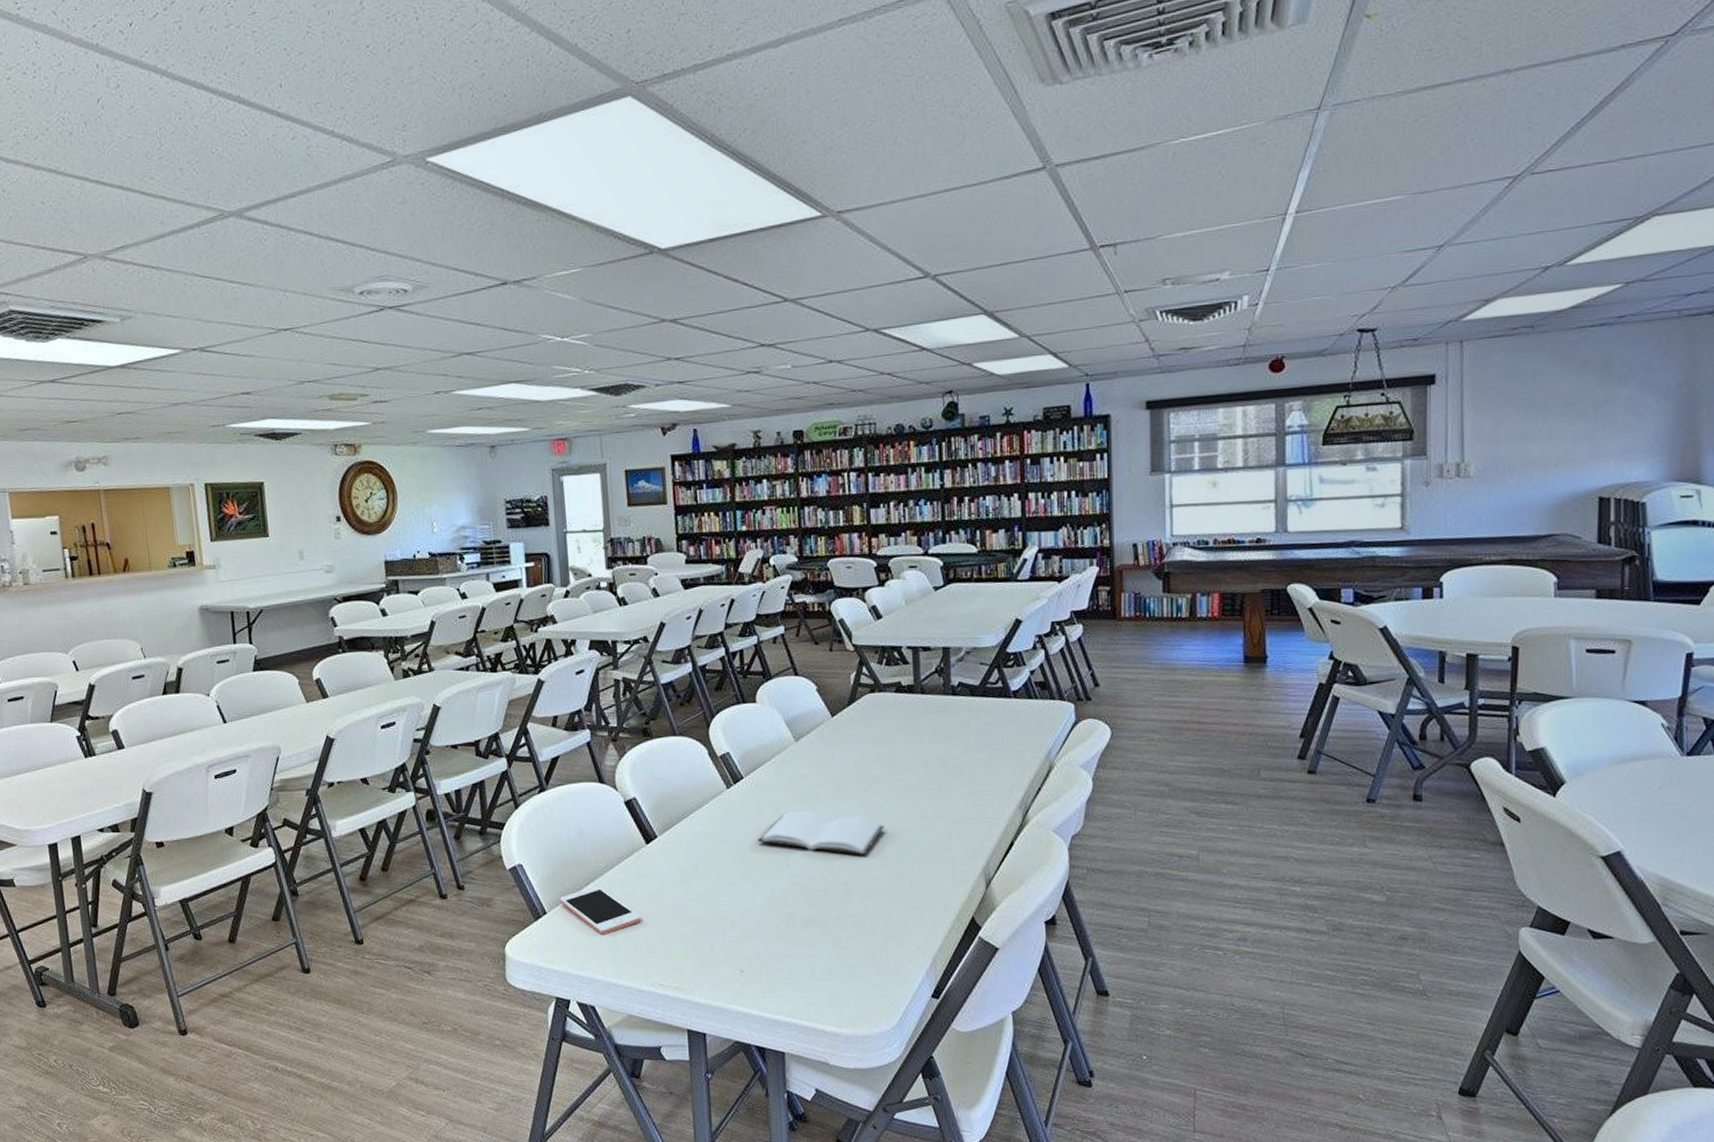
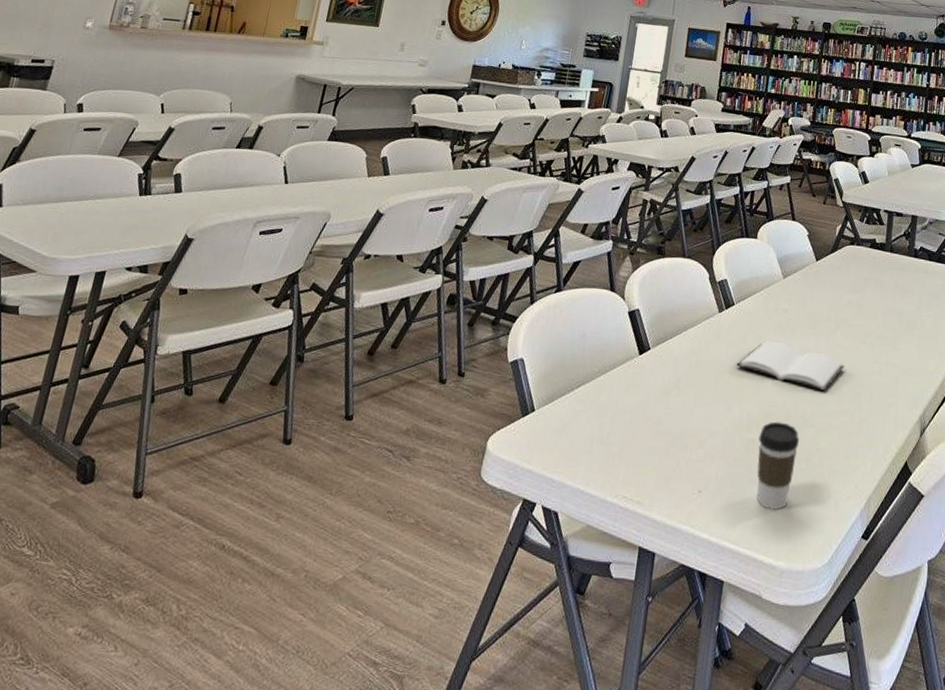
cell phone: present [559,886,641,935] -> none [549,389,620,439]
coffee cup: none [797,893,844,980] -> present [756,421,799,510]

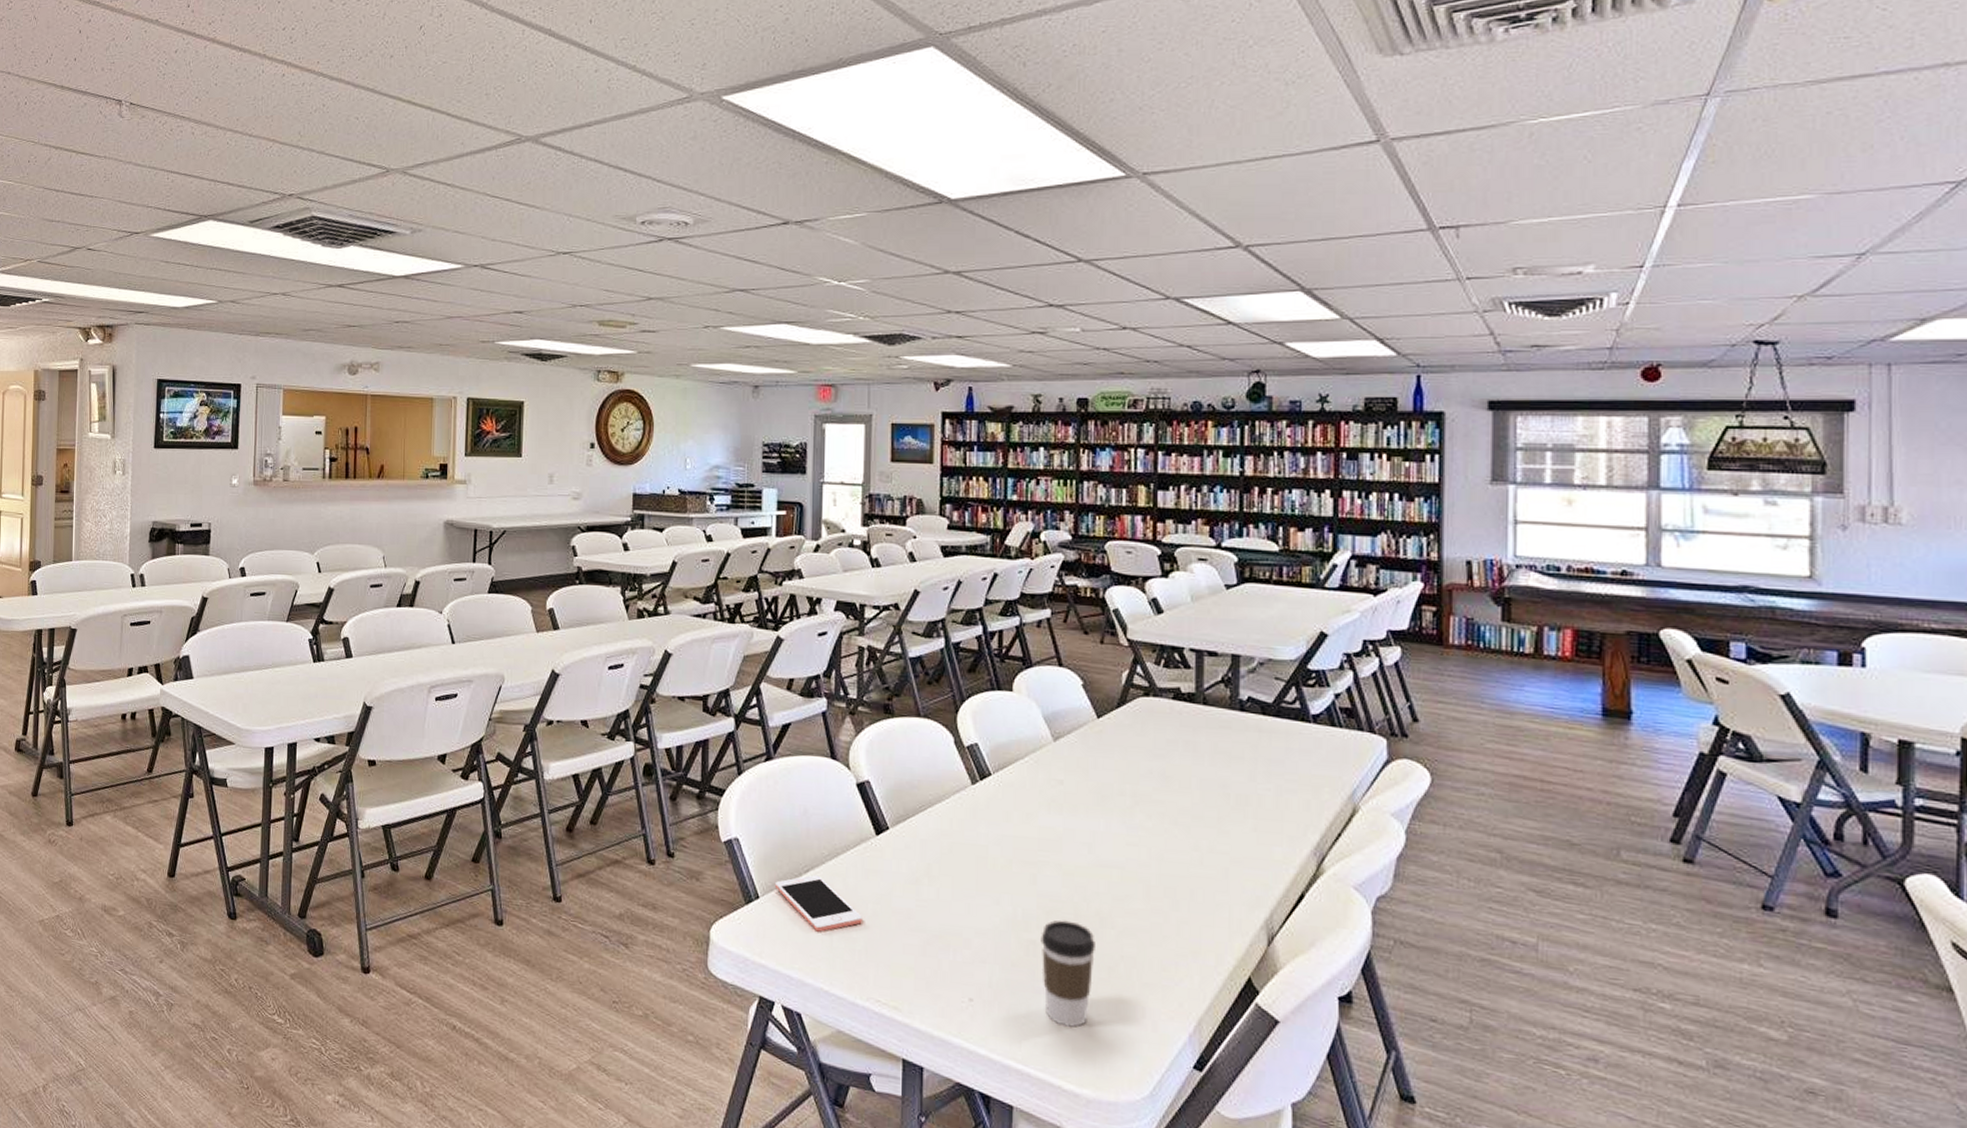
cell phone: none [549,389,620,439] -> present [774,875,862,932]
book: present [737,341,844,391] -> none [1002,820,1150,884]

